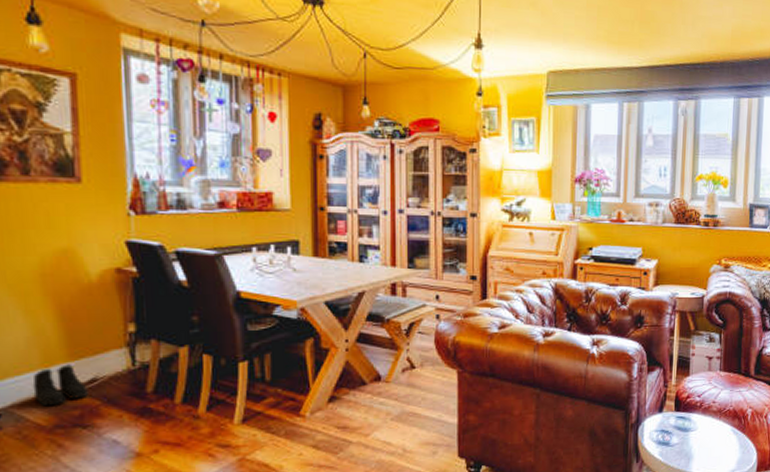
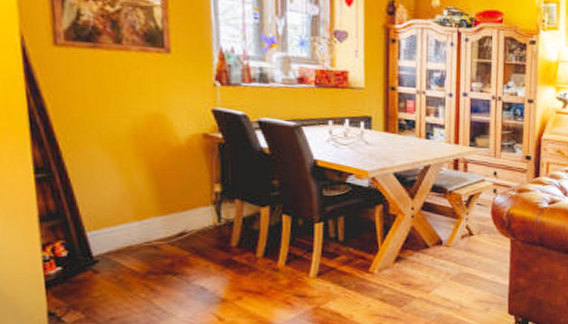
boots: present [32,364,88,407] -> none [127,218,178,255]

